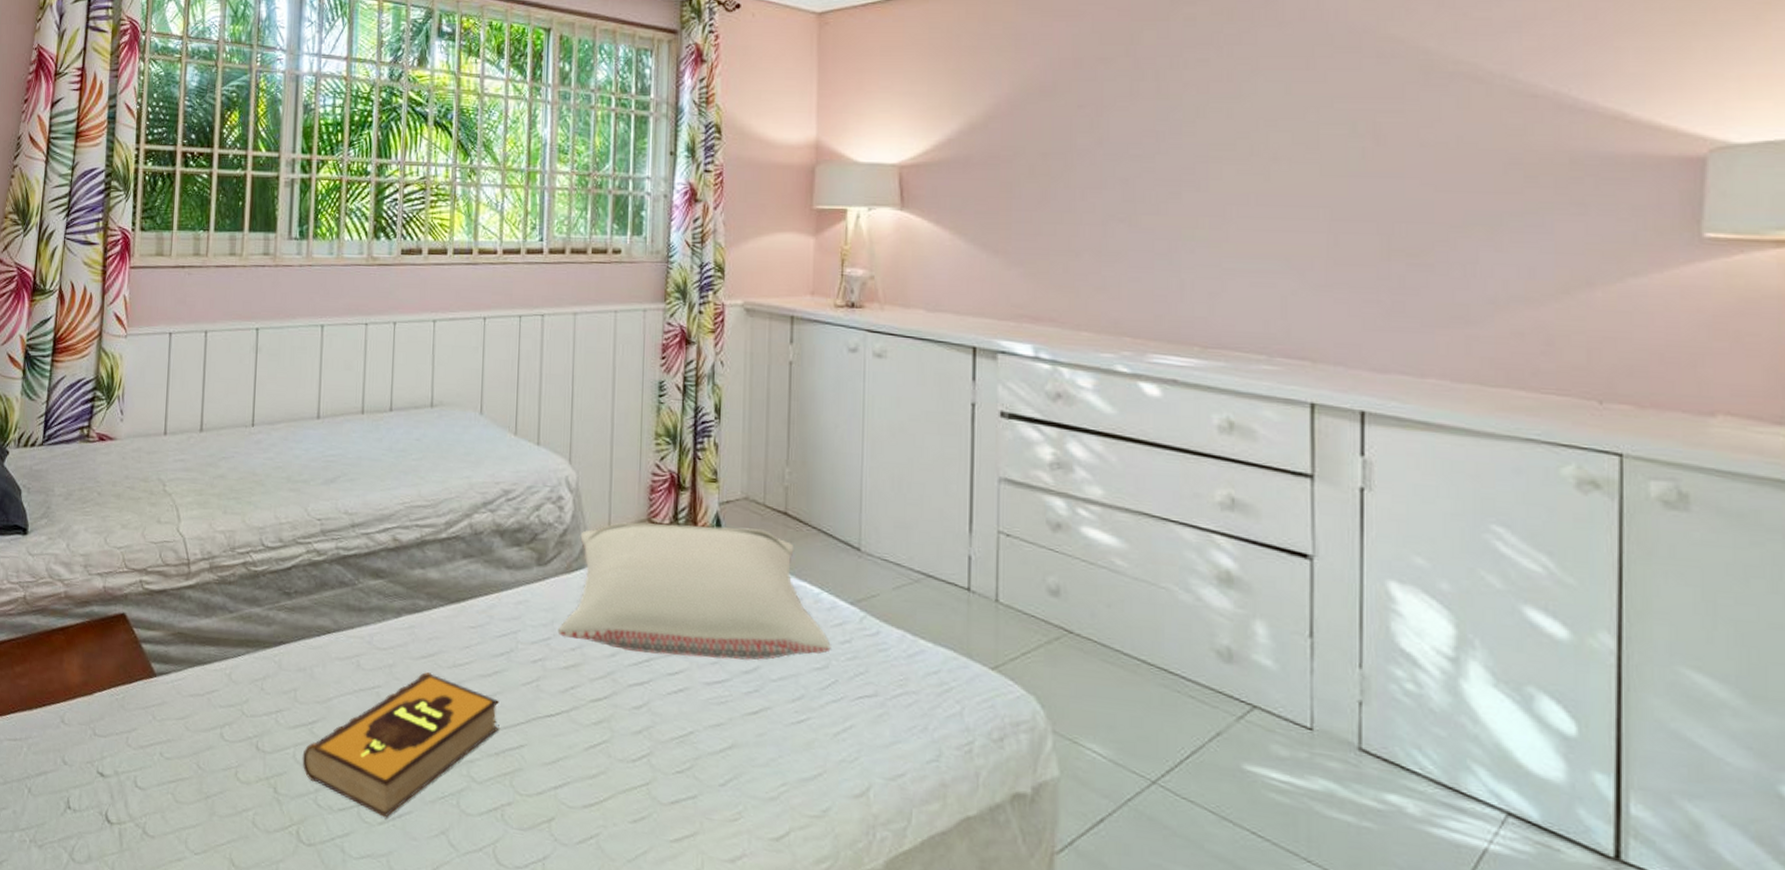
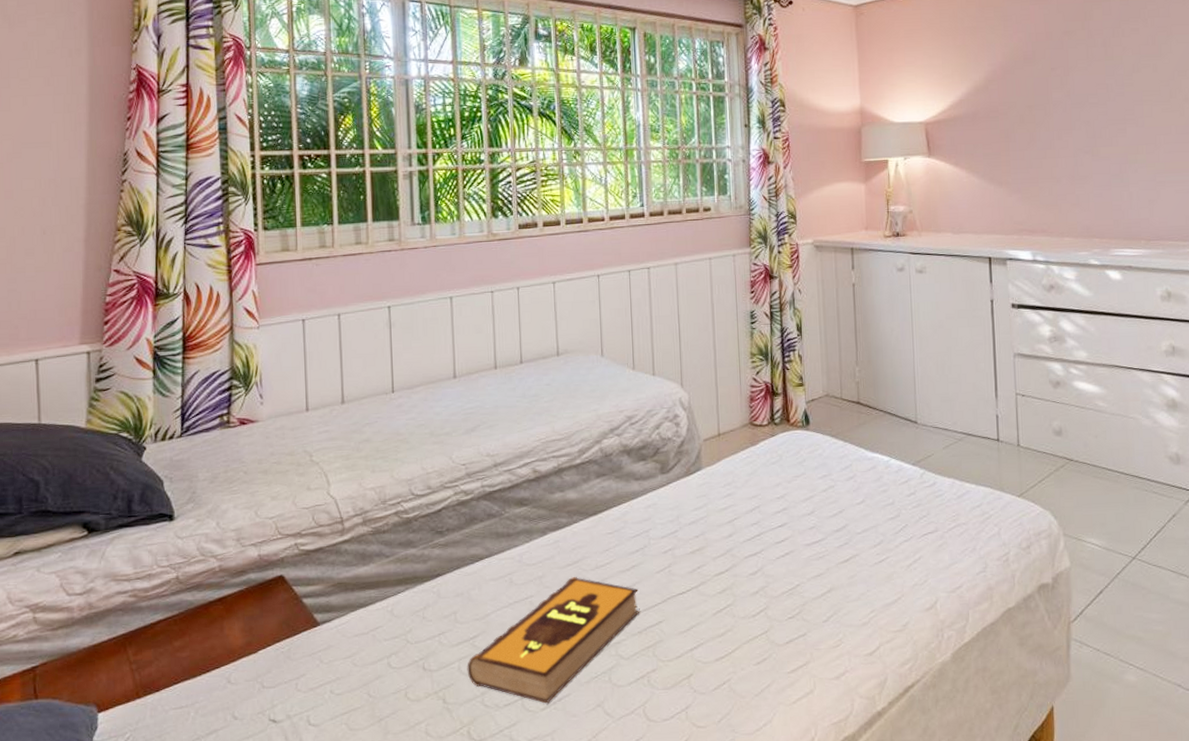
pillow: present [557,522,831,661] -> none [683,417,901,530]

